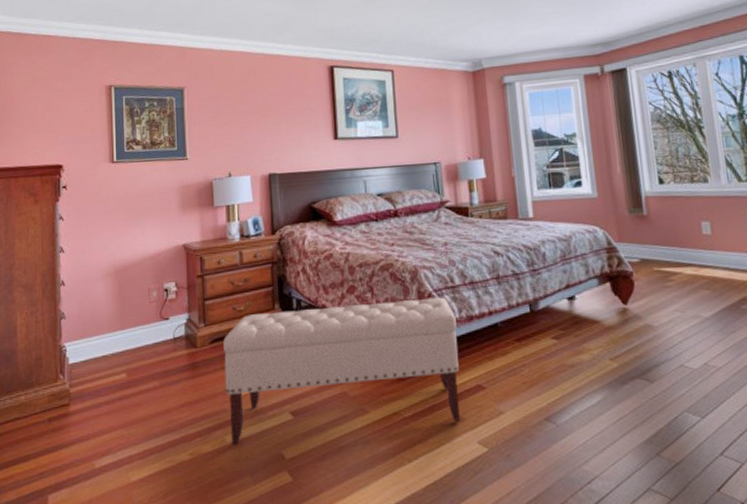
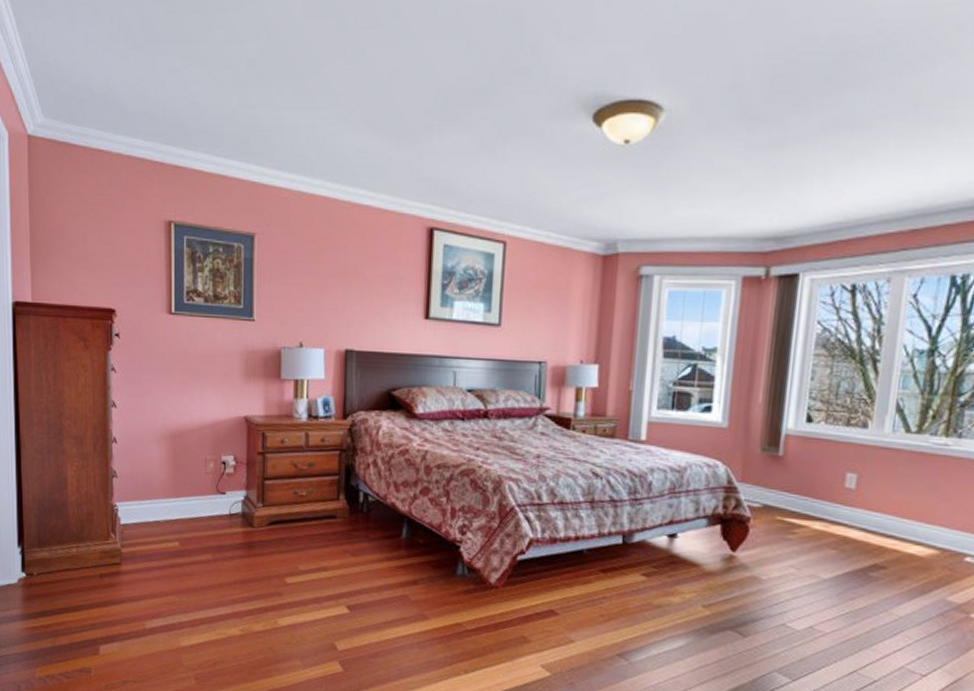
bench: present [223,297,460,445] -> none [279,501,537,644]

